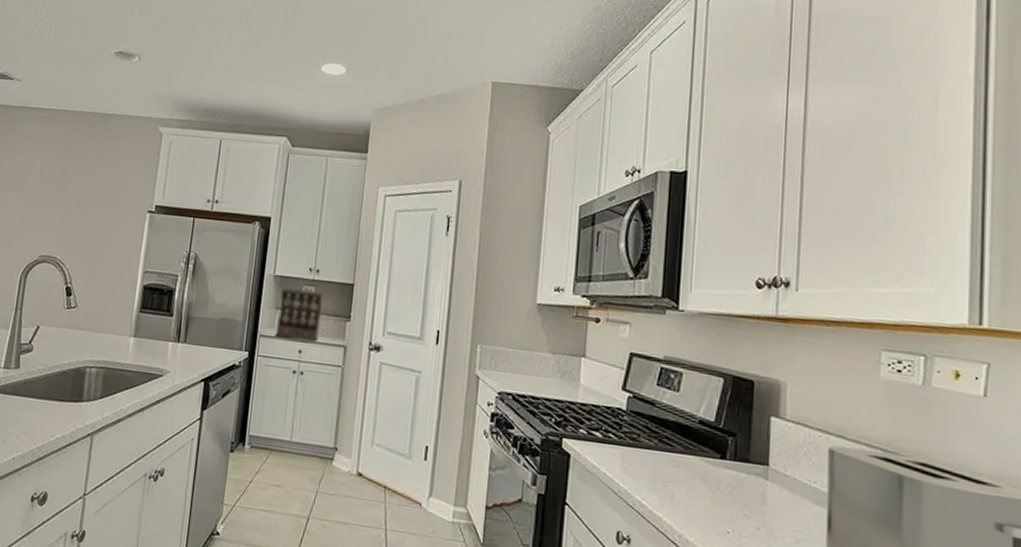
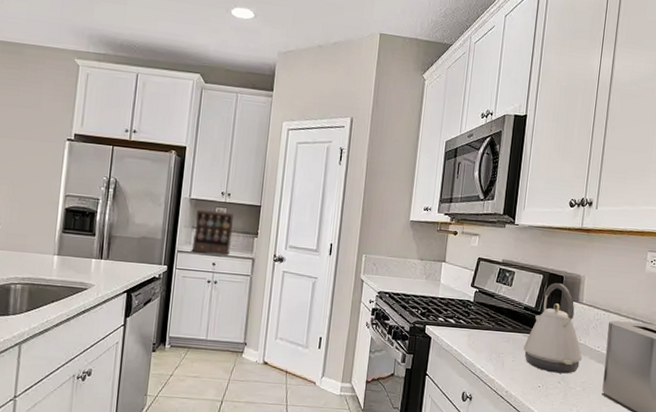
kettle: none [702,390,792,518] -> present [524,283,583,374]

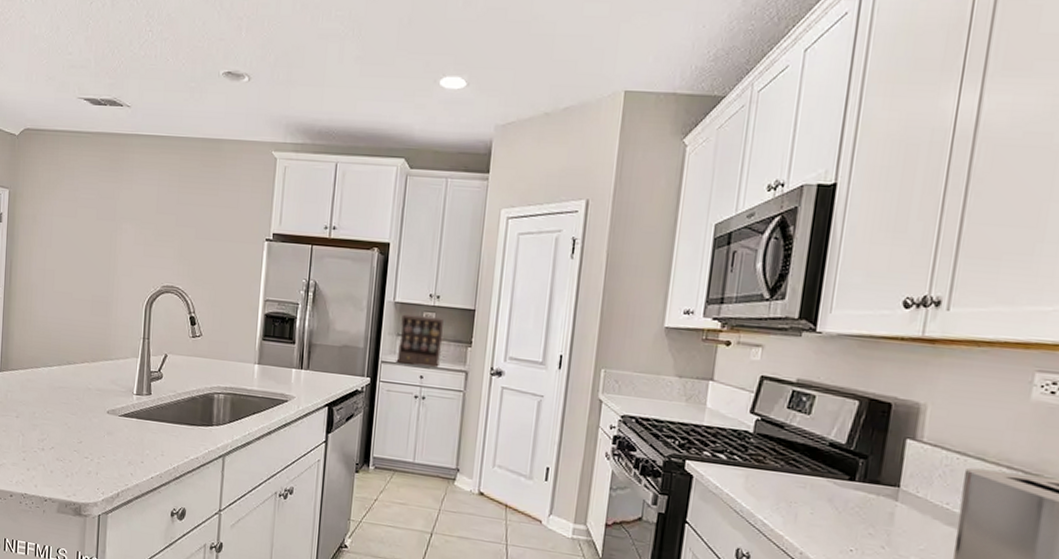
kettle: present [524,283,583,374] -> none [827,412,921,537]

